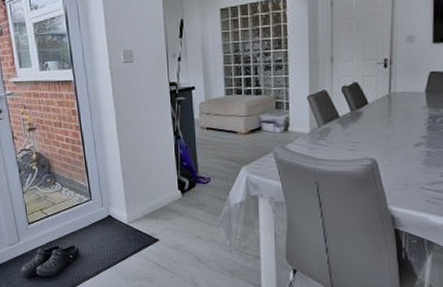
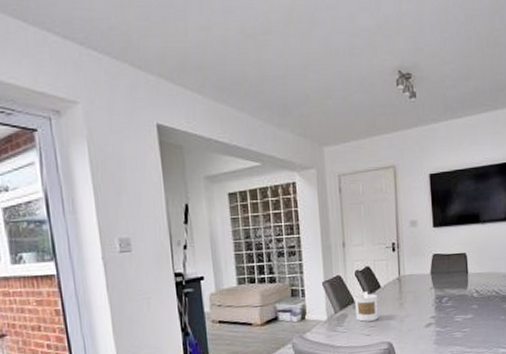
candle: none [339,107,365,137] -> present [354,292,379,322]

